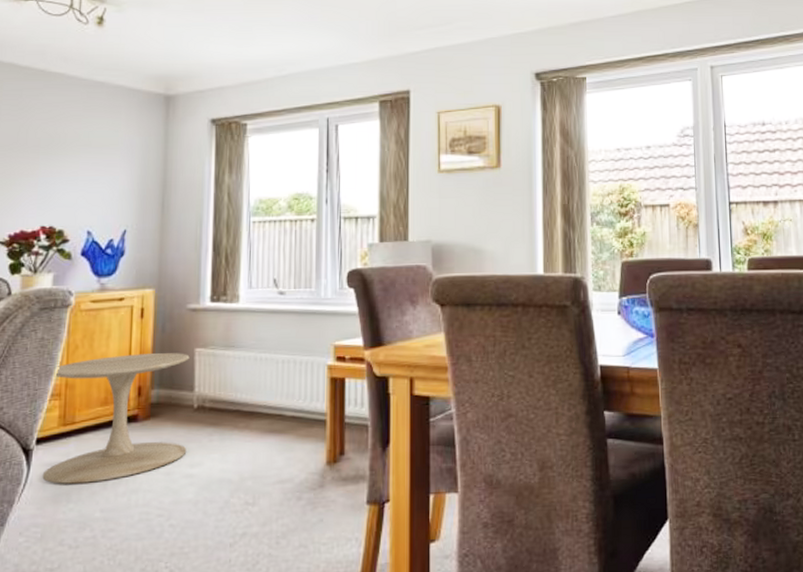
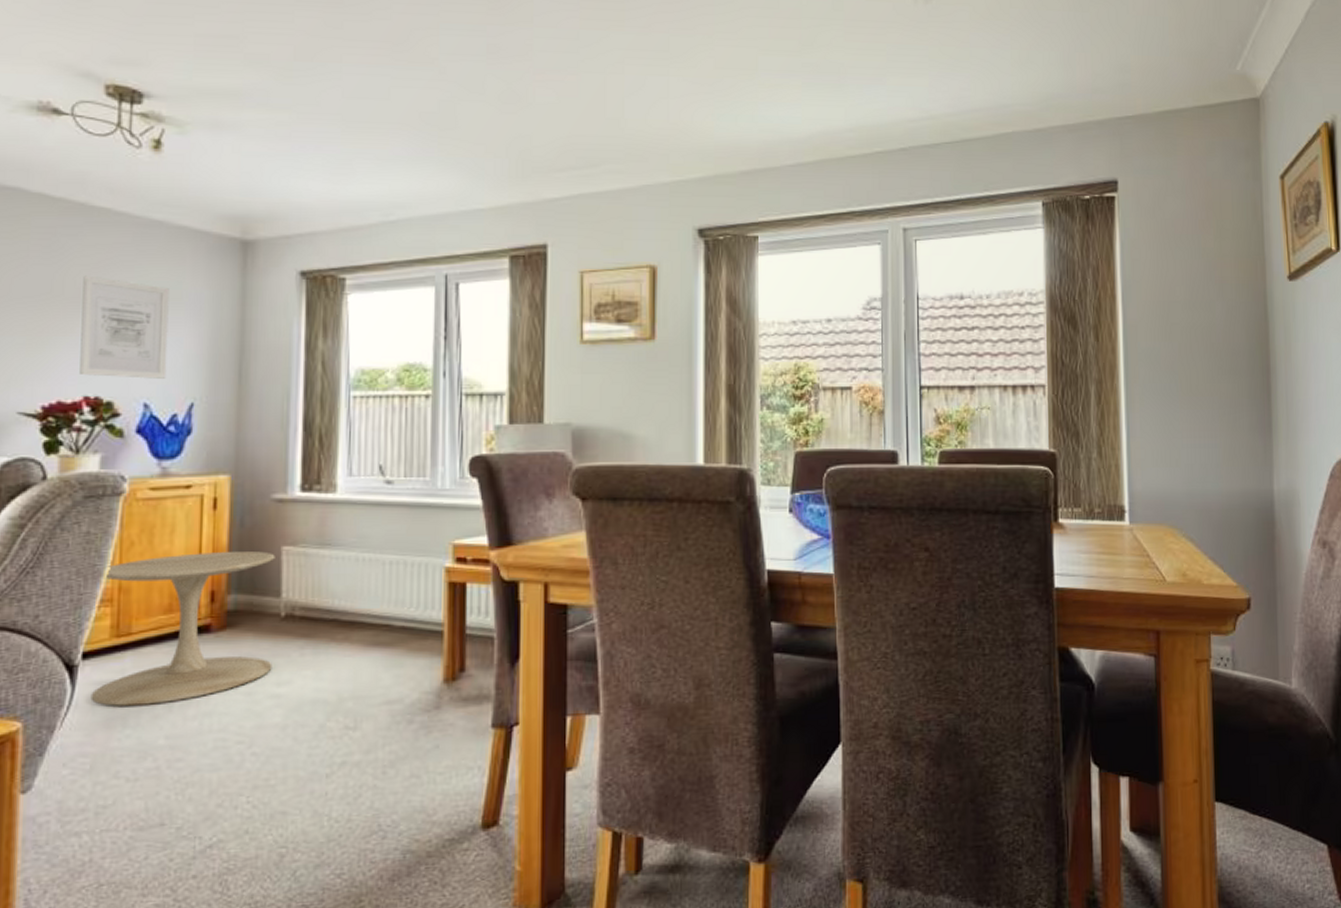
wall art: none [38,128,108,211] -> present [79,275,169,379]

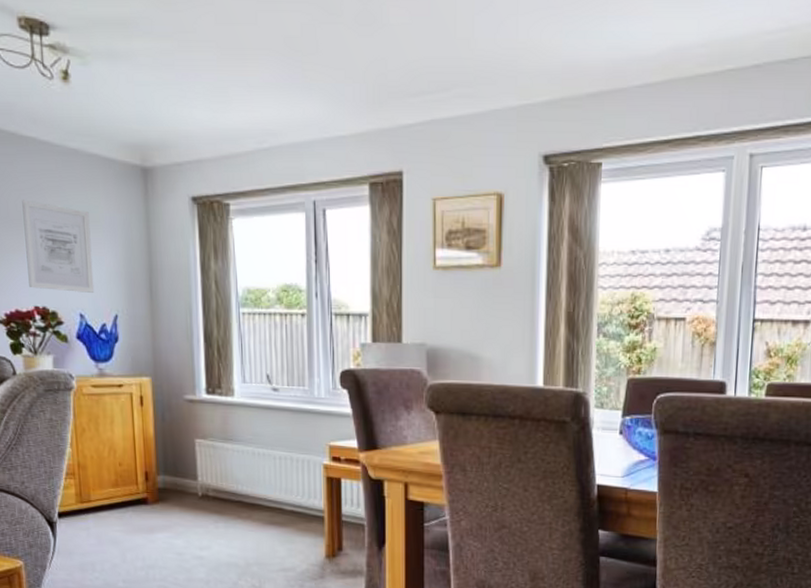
side table: present [90,551,275,706] -> none [67,440,195,556]

